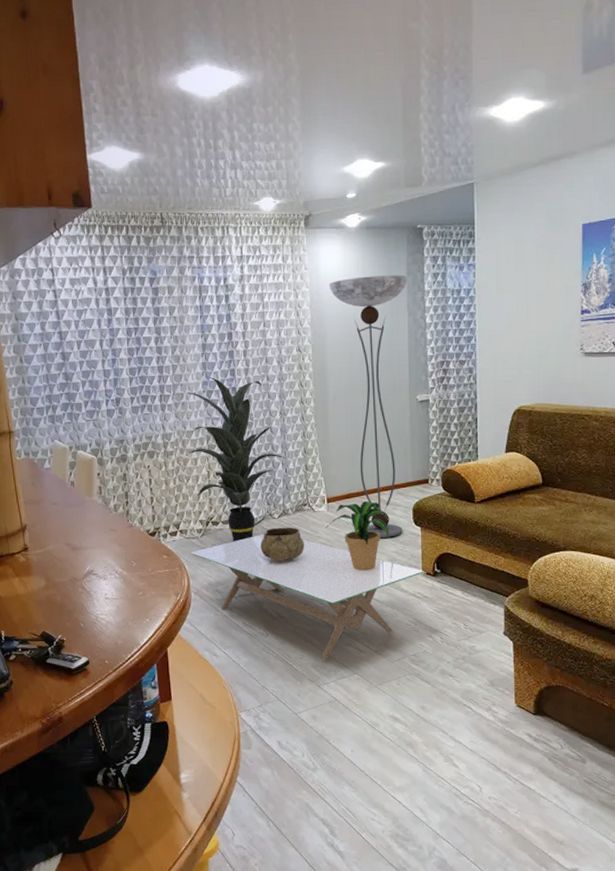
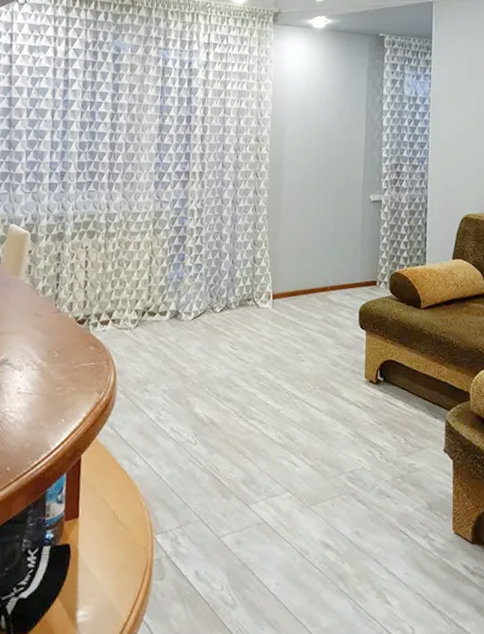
indoor plant: present [186,377,287,542] -> none [129,159,236,336]
coffee table: present [191,533,424,659] -> none [121,328,367,474]
decorative bowl: present [260,527,305,563] -> none [197,322,246,362]
potted plant: present [326,500,390,571] -> none [269,299,335,375]
floor lamp: present [329,275,408,538] -> none [292,75,368,340]

